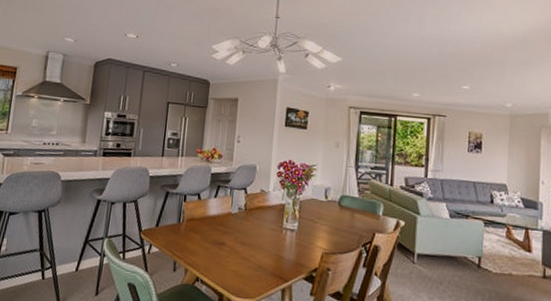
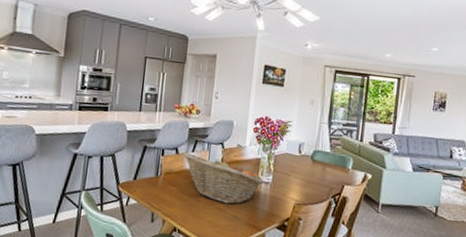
fruit basket: none [205,198,289,253] -> present [183,152,264,204]

